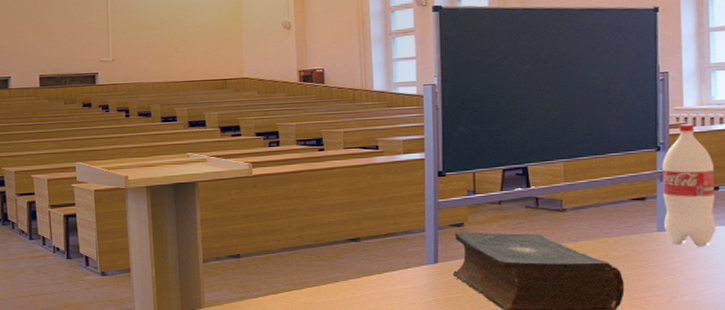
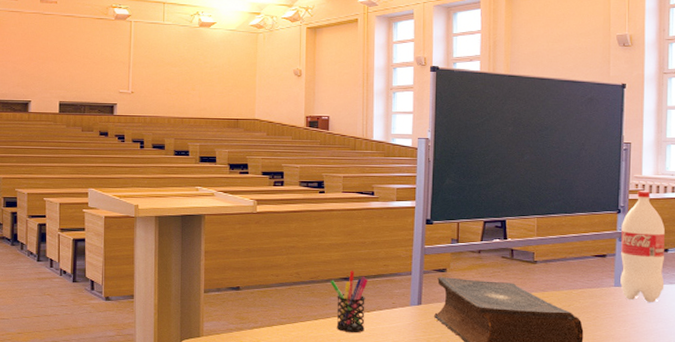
pen holder: none [336,231,378,297] -> present [330,271,368,333]

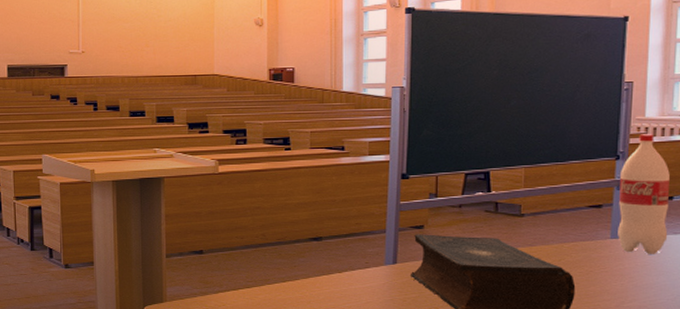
pen holder: present [330,271,368,333] -> none [298,230,339,295]

